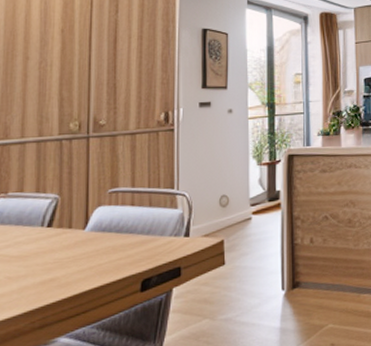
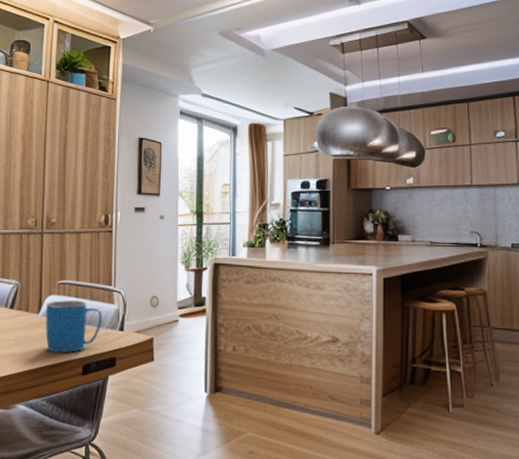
mug: none [94,208,163,272] -> present [45,300,102,353]

